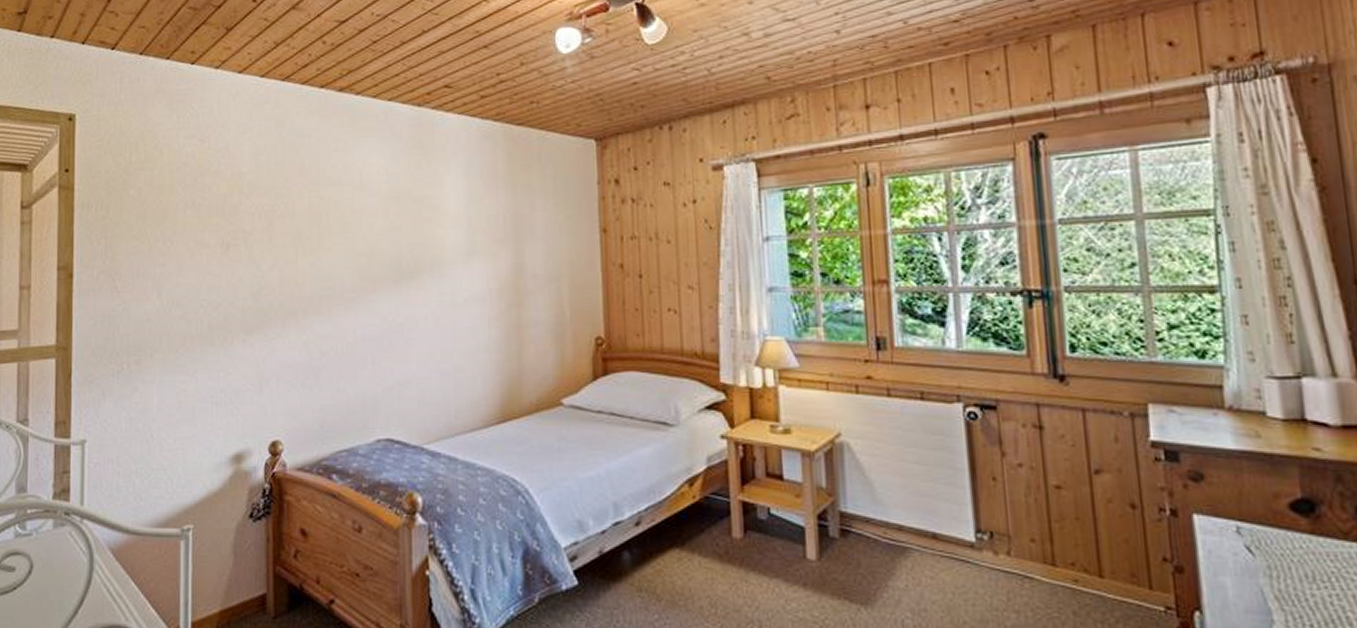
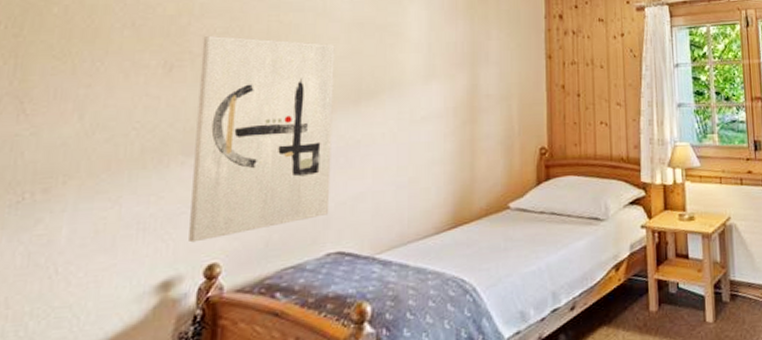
wall art: none [253,213,377,419] -> present [189,35,335,243]

